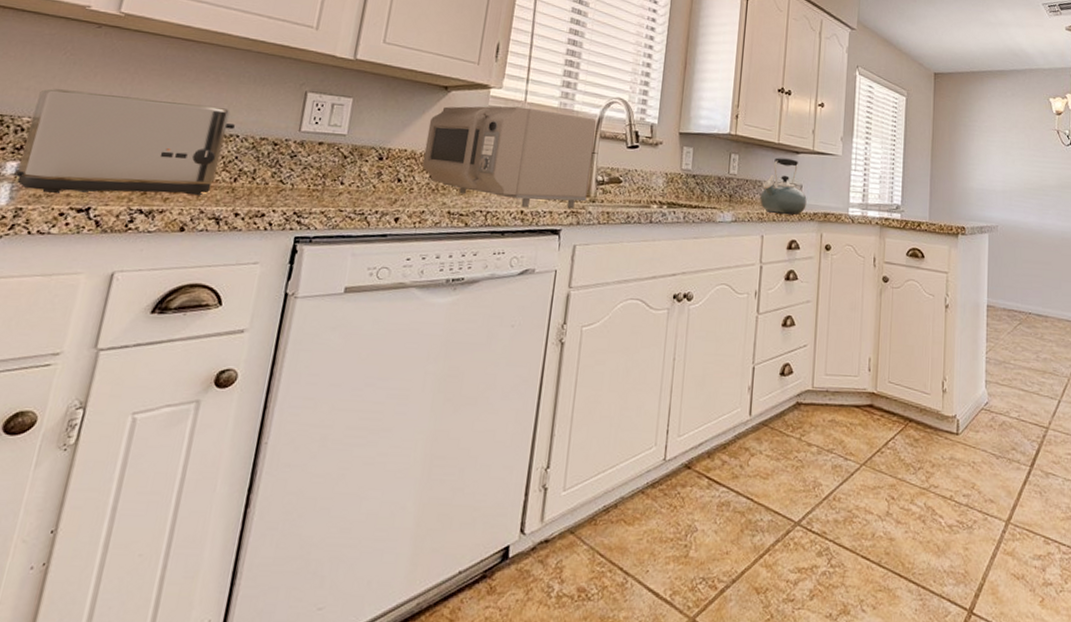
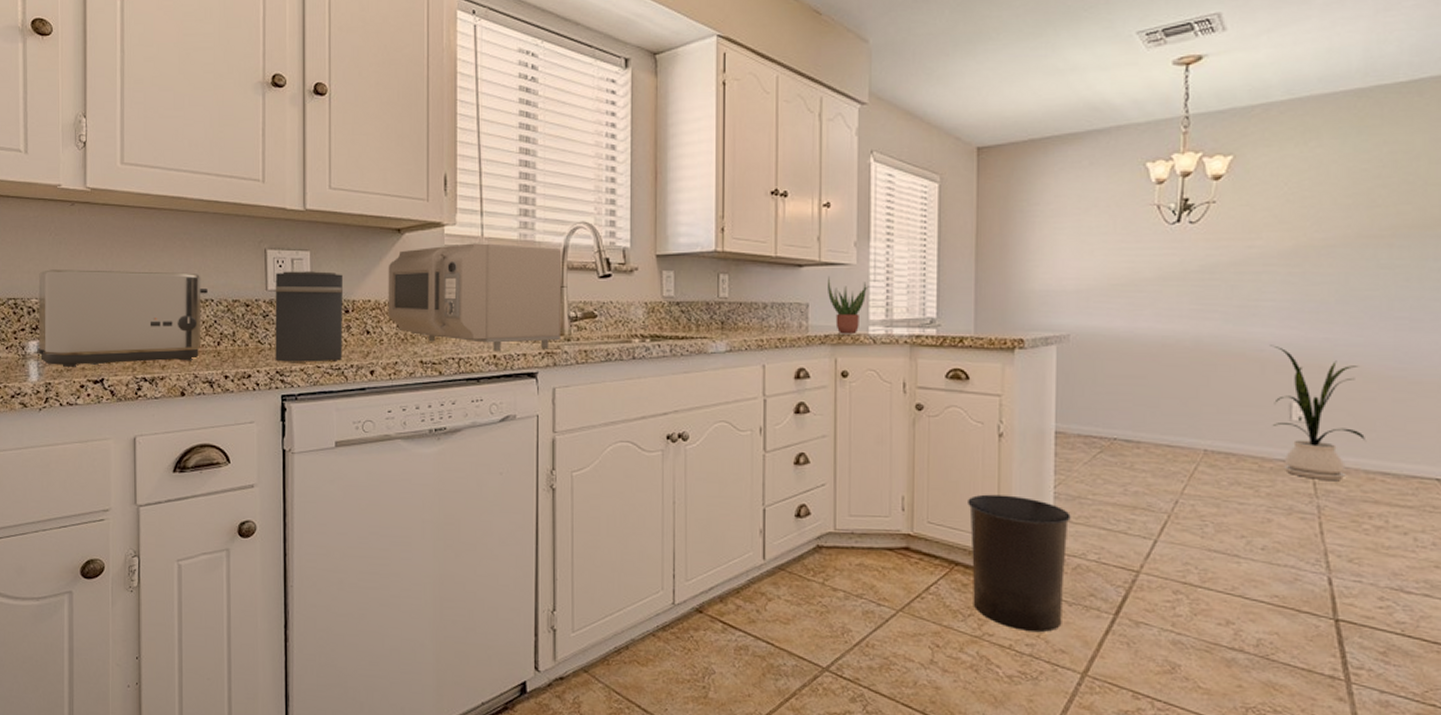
cylinder: none [295,114,383,206] -> present [275,271,344,362]
kettle: present [760,157,807,215] -> none [758,274,815,339]
potted plant: none [818,164,851,214] -> present [828,277,869,335]
waste bin: none [920,357,998,483] -> present [968,494,1071,632]

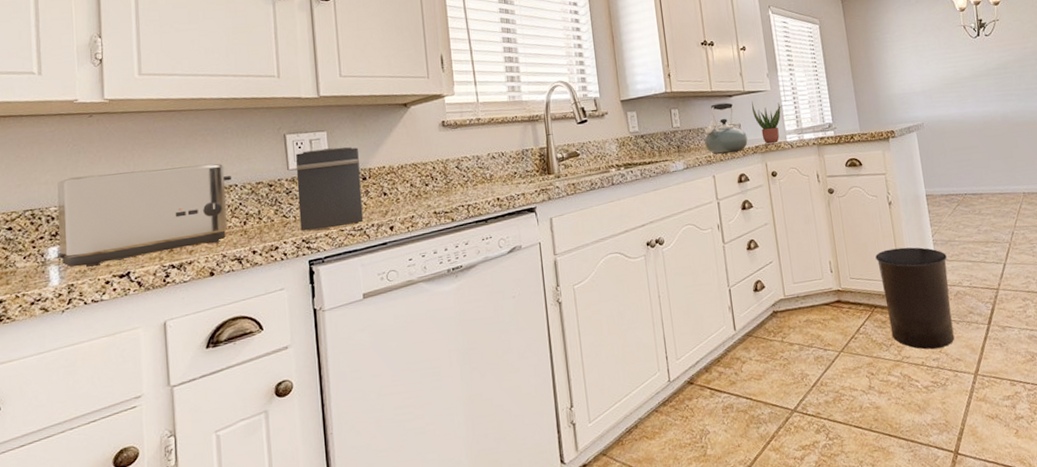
microwave: present [388,243,562,352] -> none [398,104,553,195]
kettle: none [758,274,815,339] -> present [705,102,748,154]

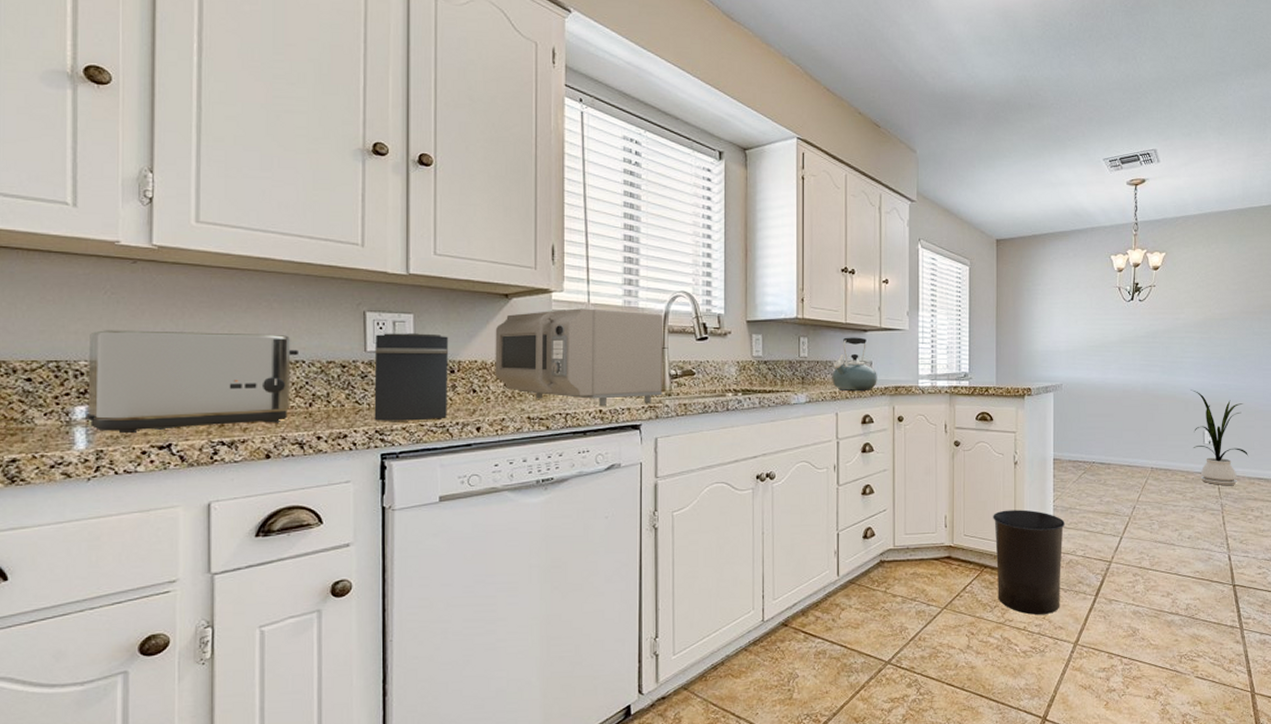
microwave: none [398,104,553,195] -> present [495,308,663,407]
potted plant: present [752,102,782,144] -> none [887,340,918,387]

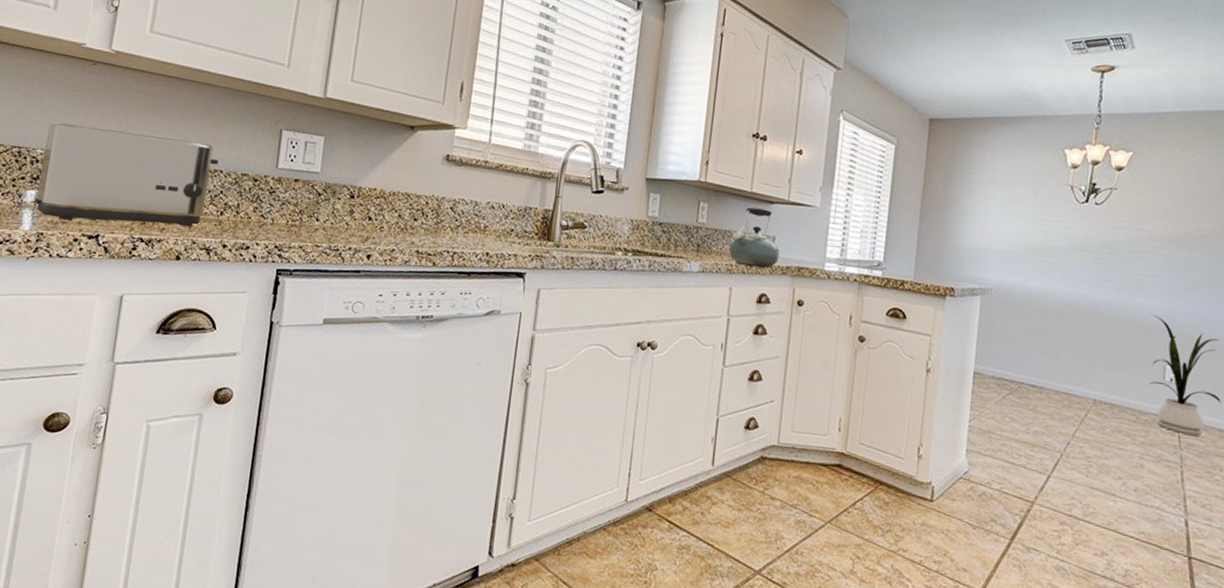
cylinder: present [374,333,449,421] -> none [275,152,353,242]
microwave: present [495,308,663,407] -> none [391,146,561,253]
waste bin: present [993,509,1065,615] -> none [892,422,981,551]

